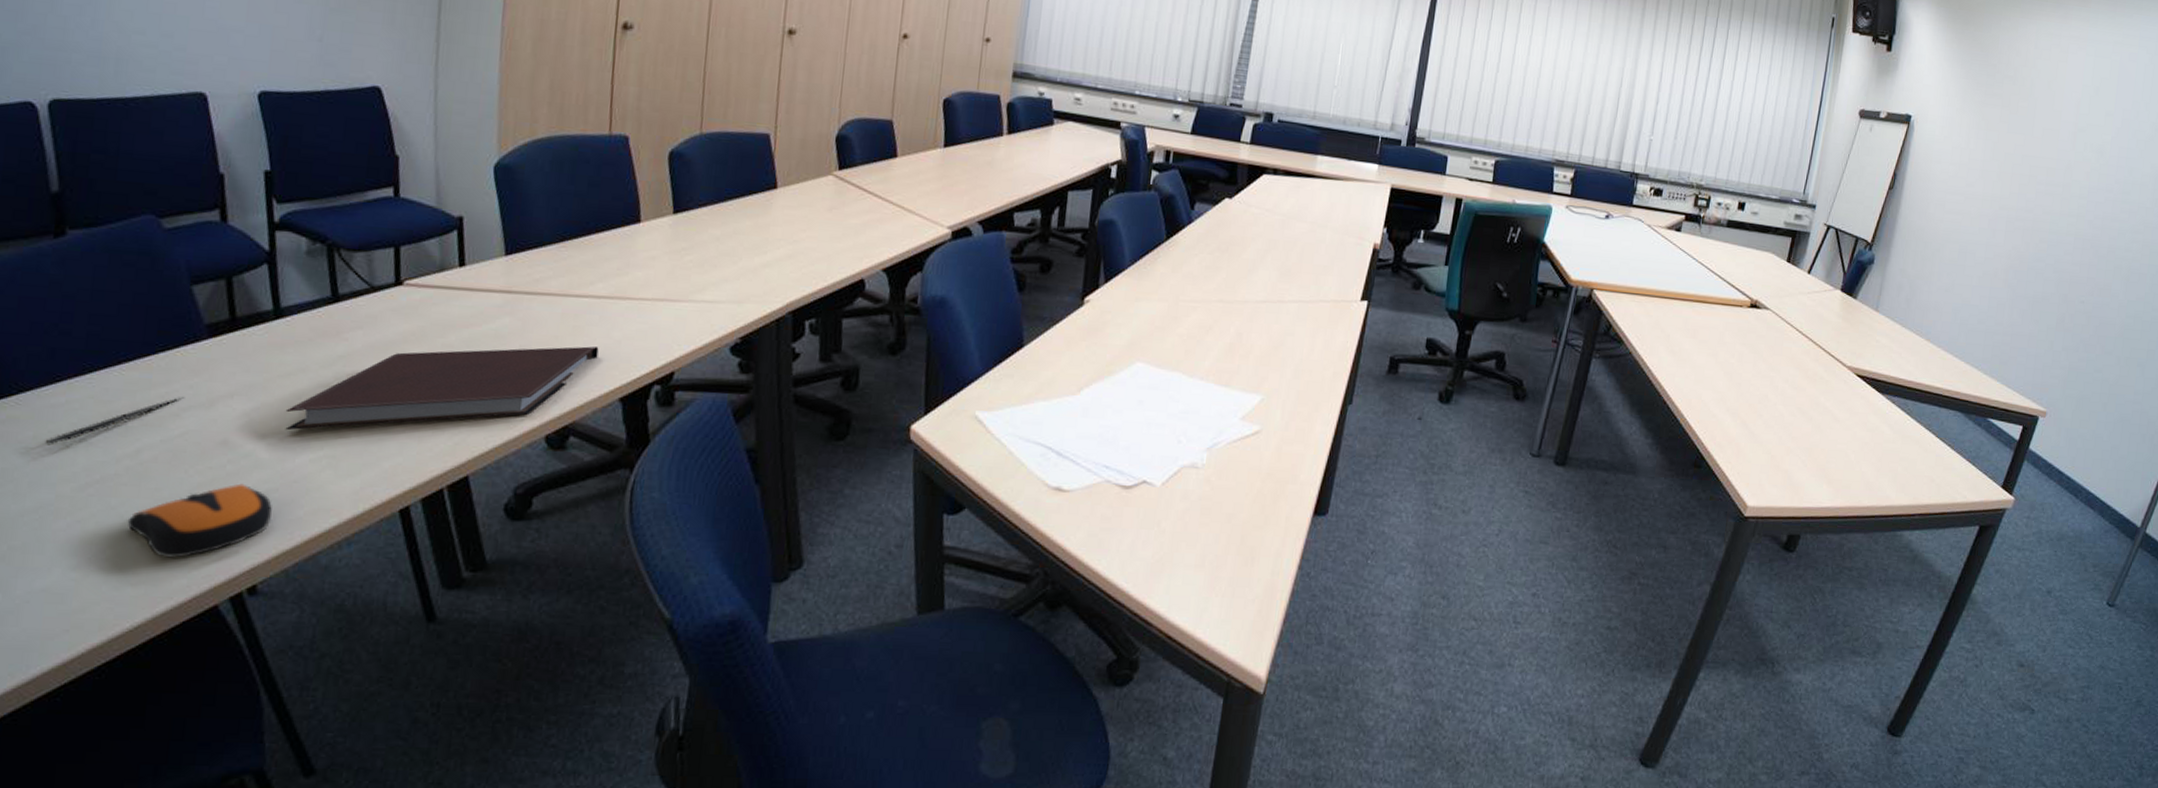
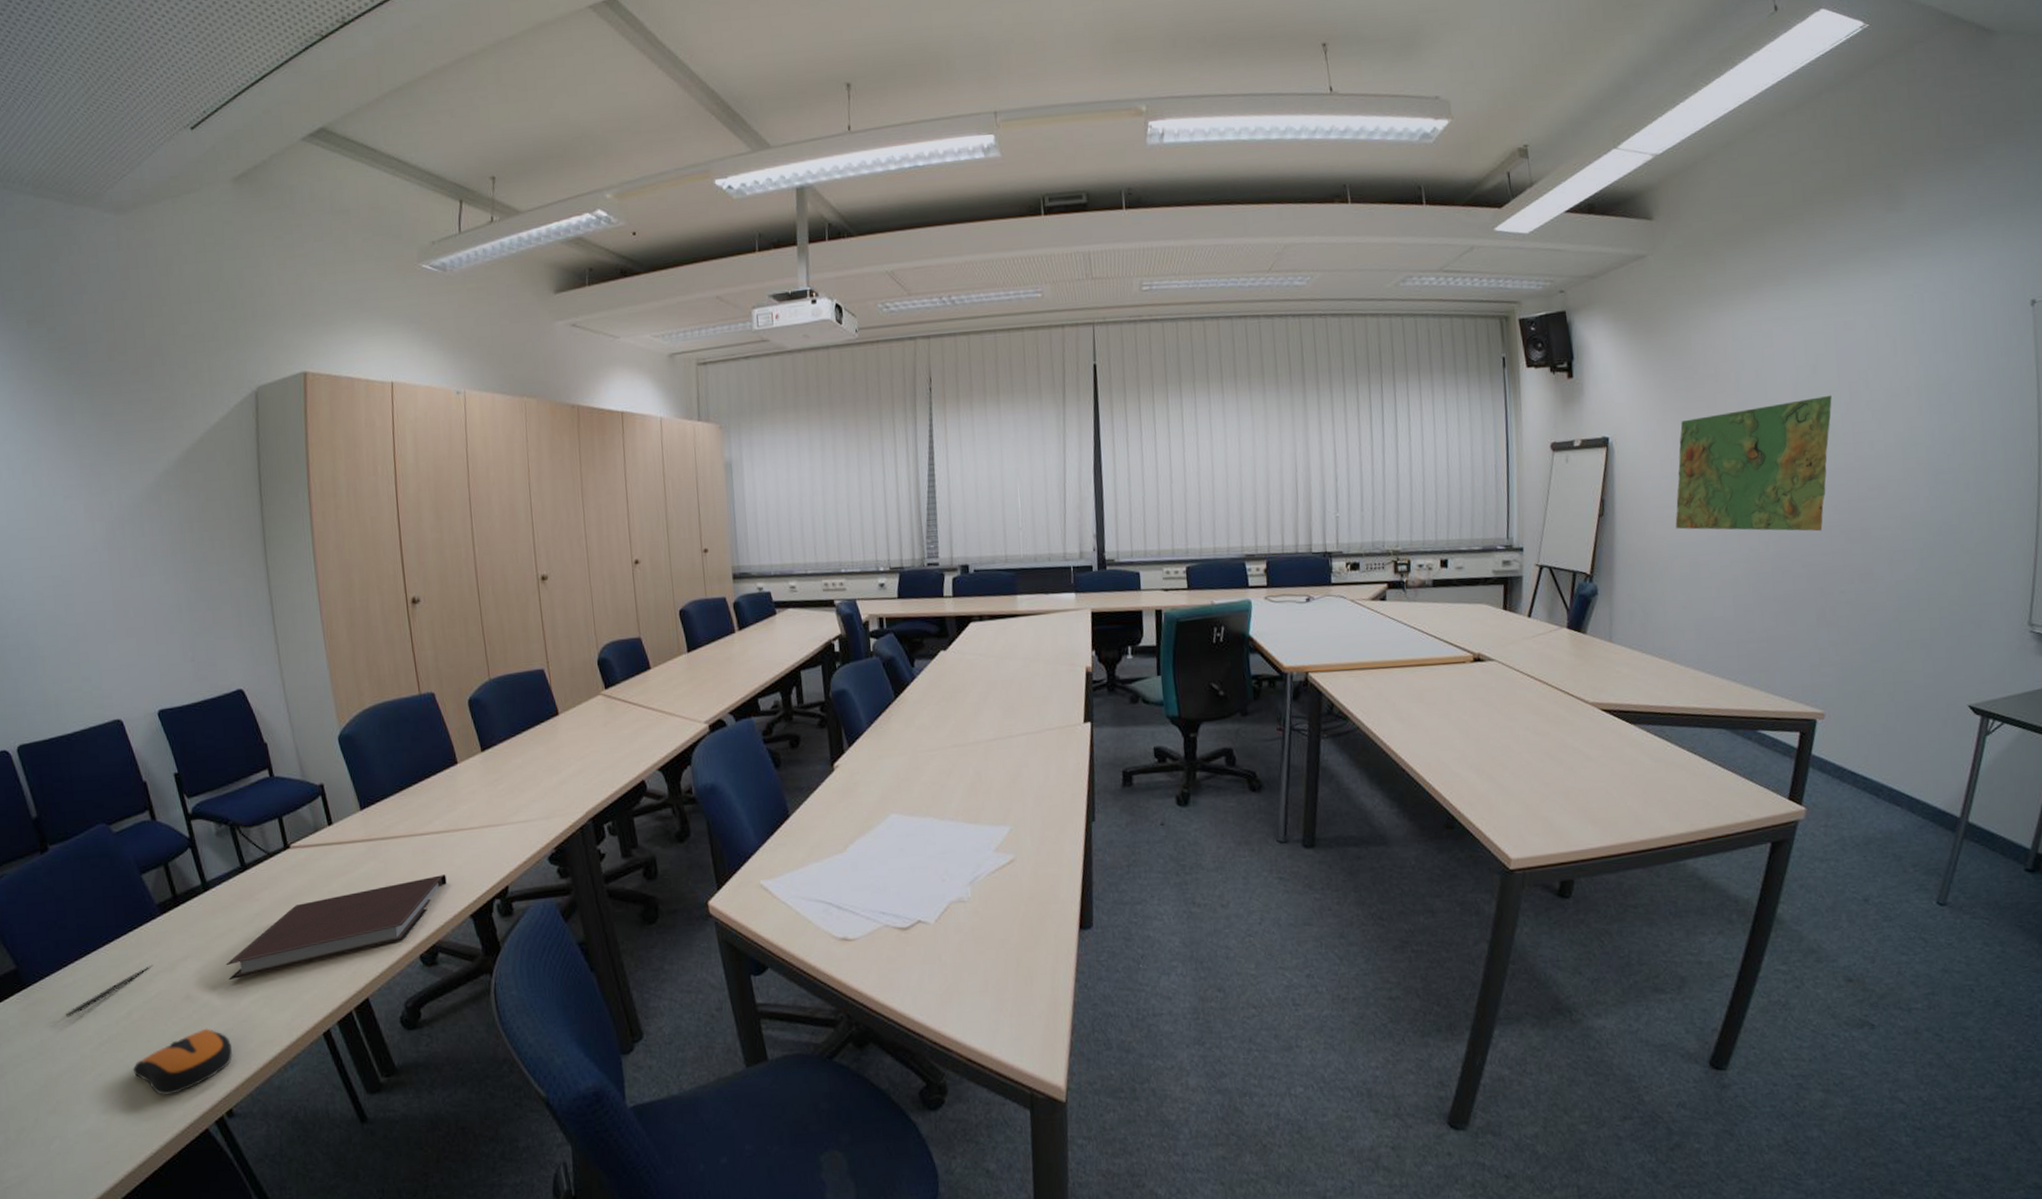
map: none [1953,113,2107,242] -> present [1675,395,1832,532]

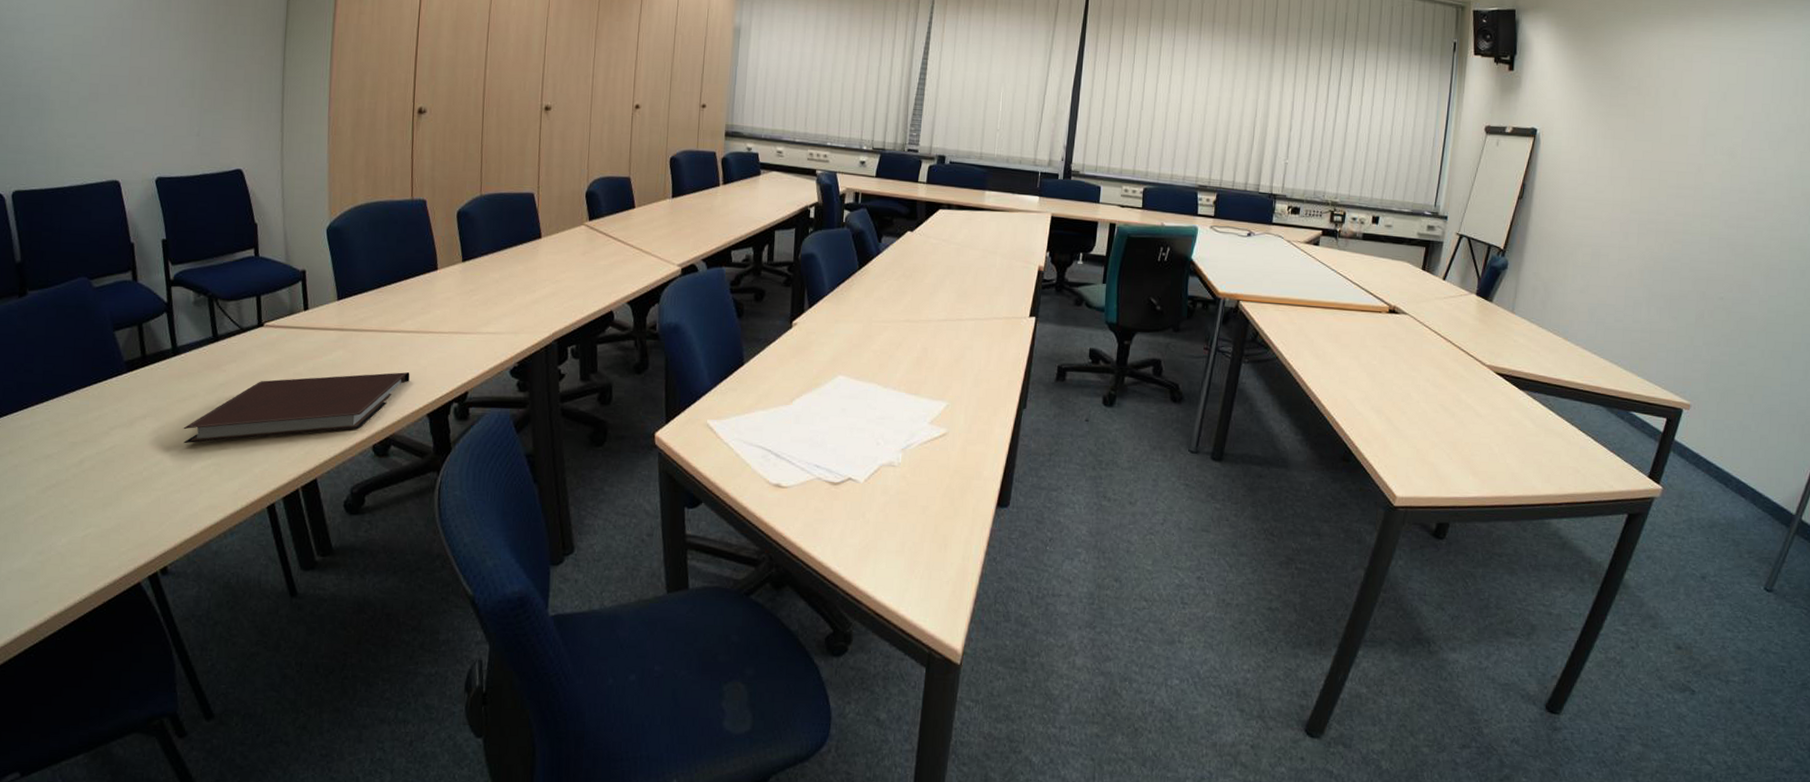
pen: present [65,965,153,1018] -> none [17,419,111,458]
computer mouse: present [132,1028,233,1095] -> none [75,486,177,545]
map: present [1675,395,1832,532] -> none [1584,121,1736,241]

